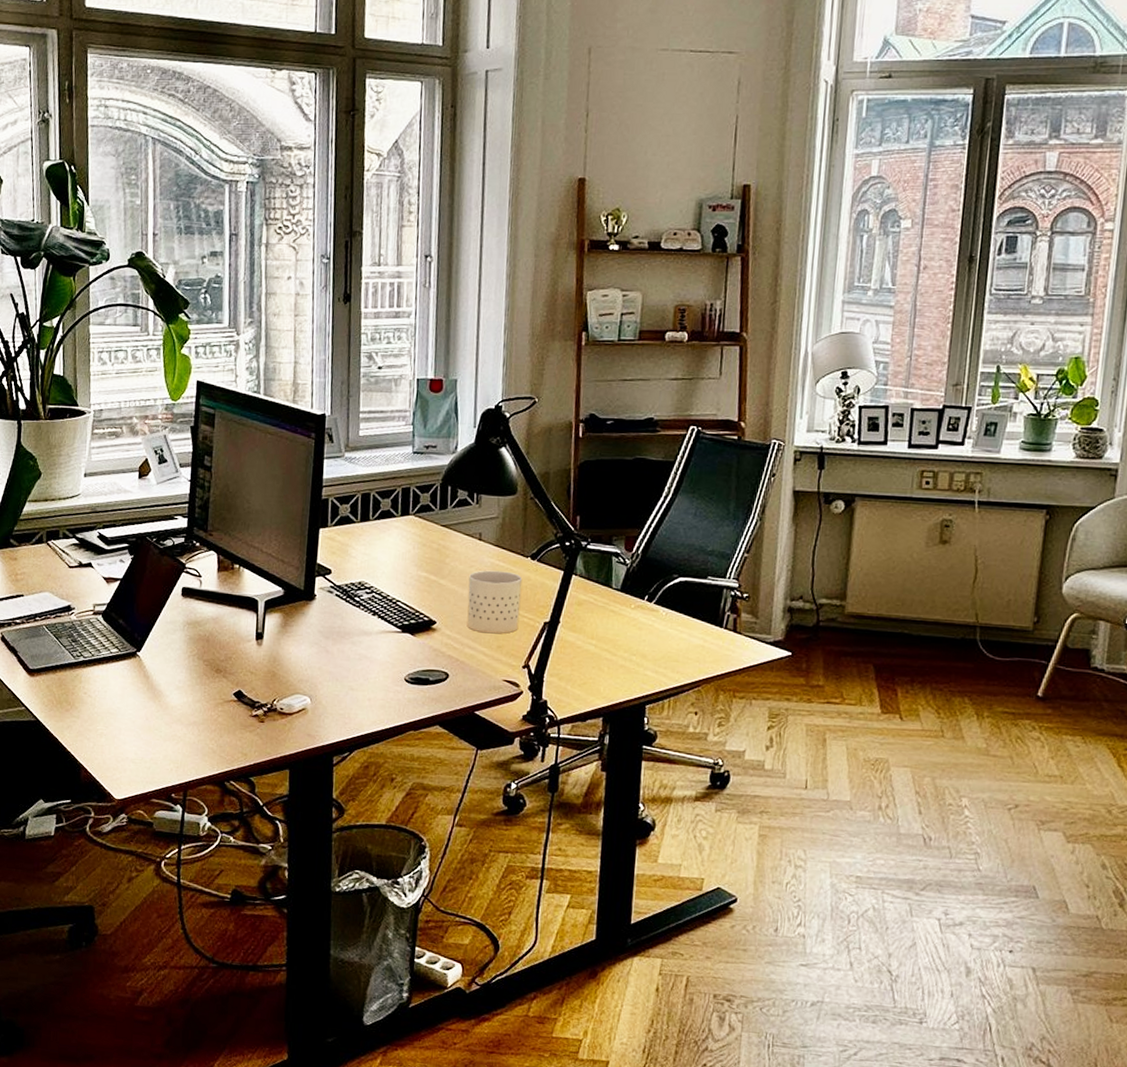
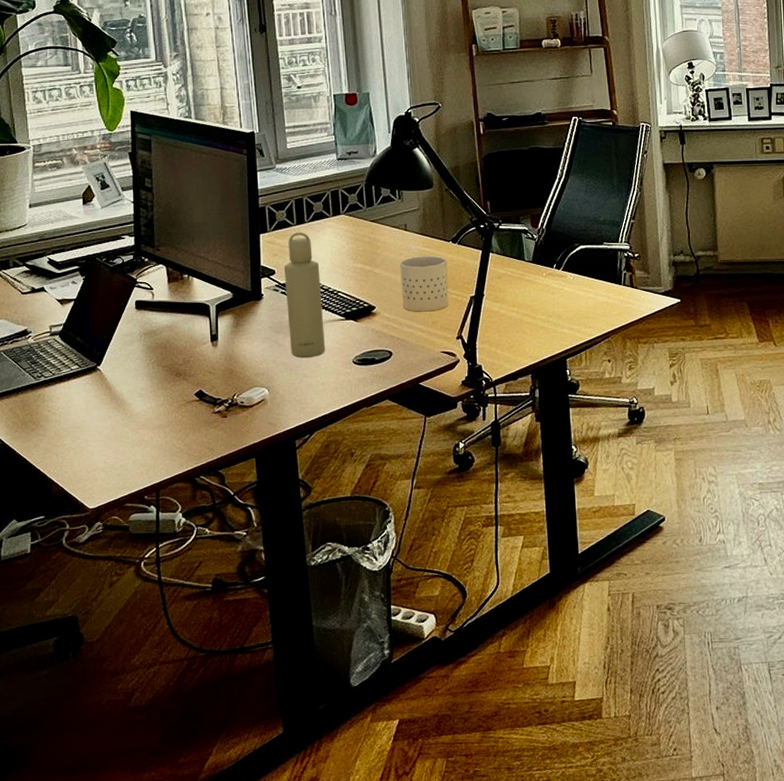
bottle: none [339,530,380,669] -> present [283,232,326,358]

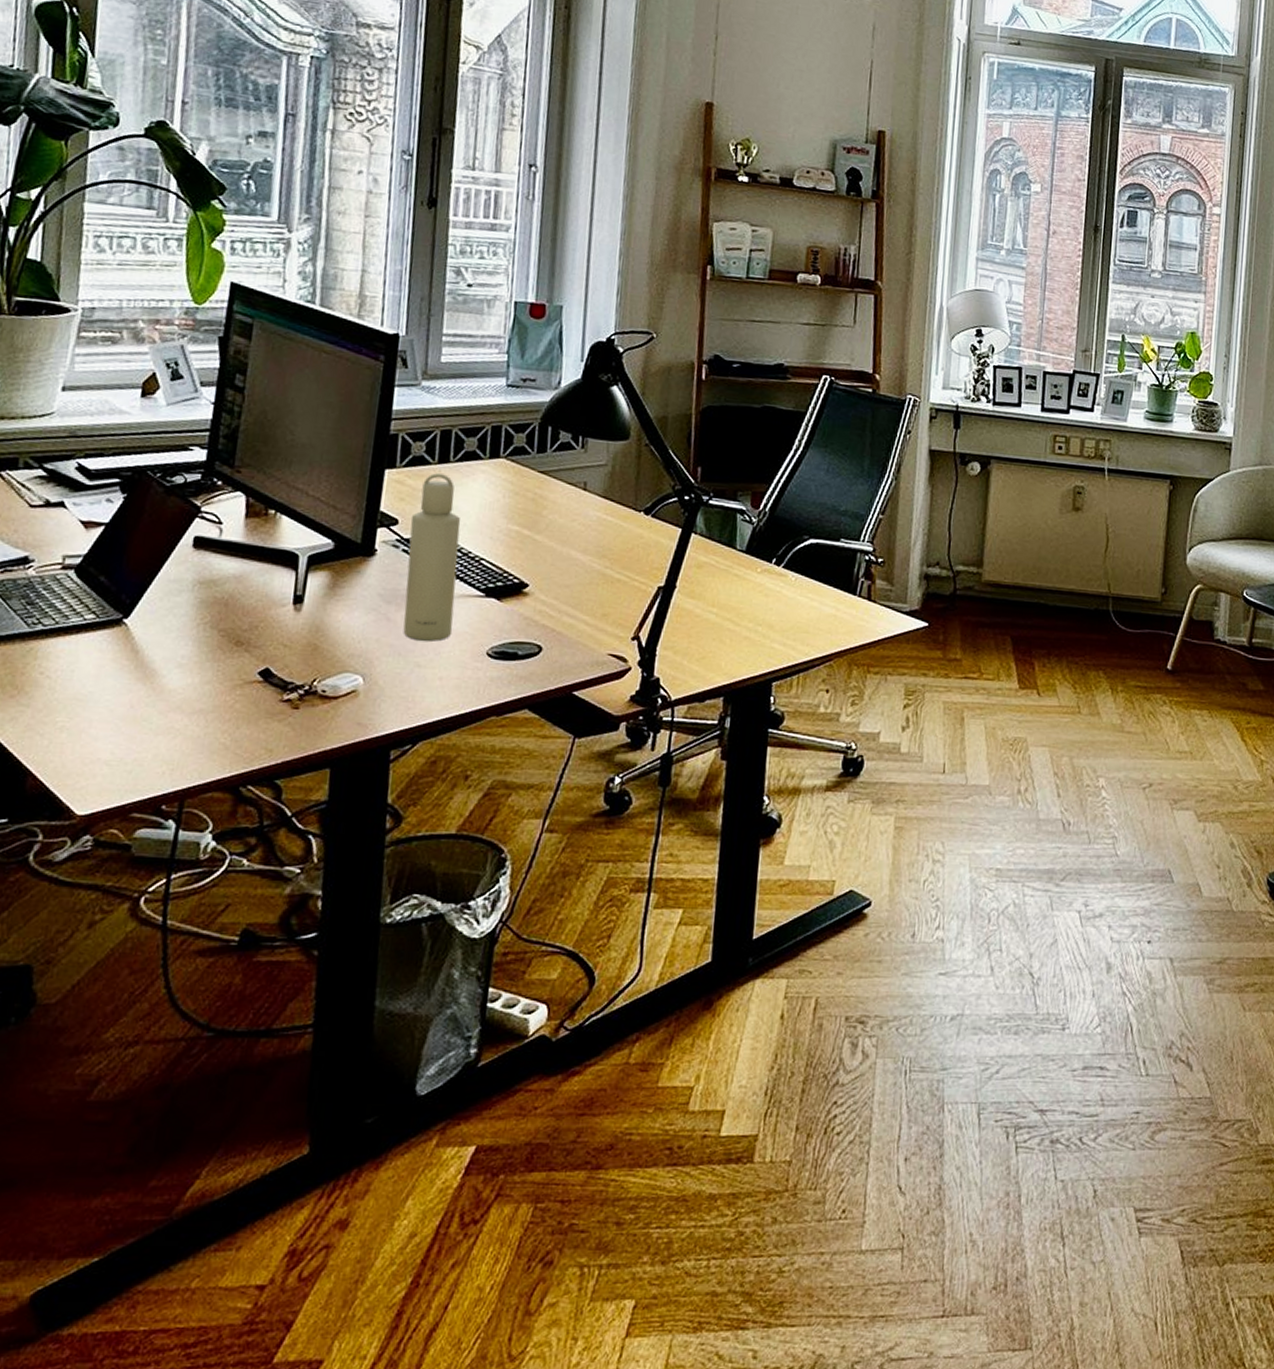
mug: present [400,255,449,312] -> none [566,525,634,600]

